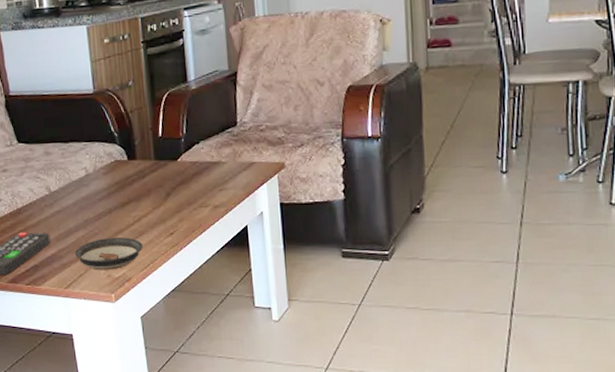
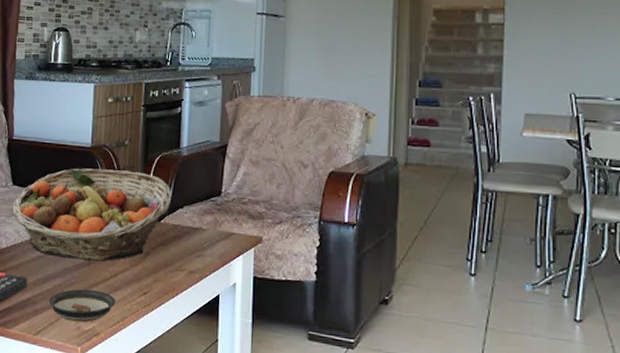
fruit basket: none [21,112,186,210] -> present [12,168,172,262]

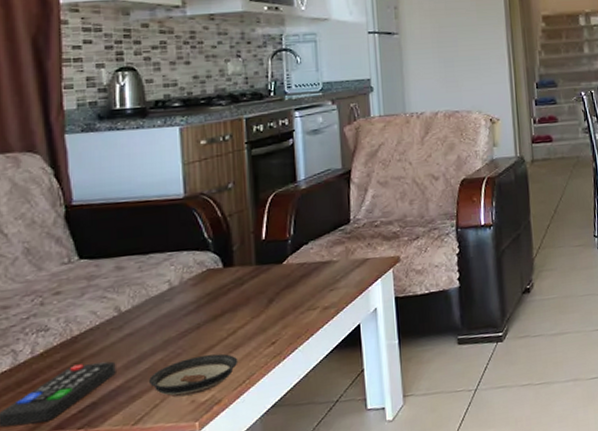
fruit basket: present [12,168,172,262] -> none [82,215,293,331]

